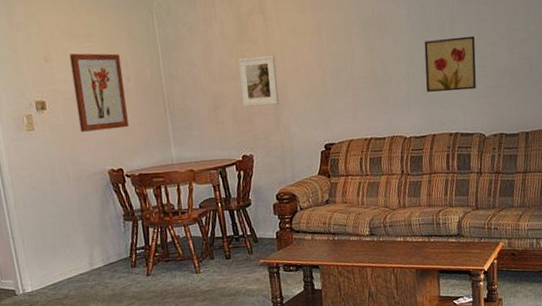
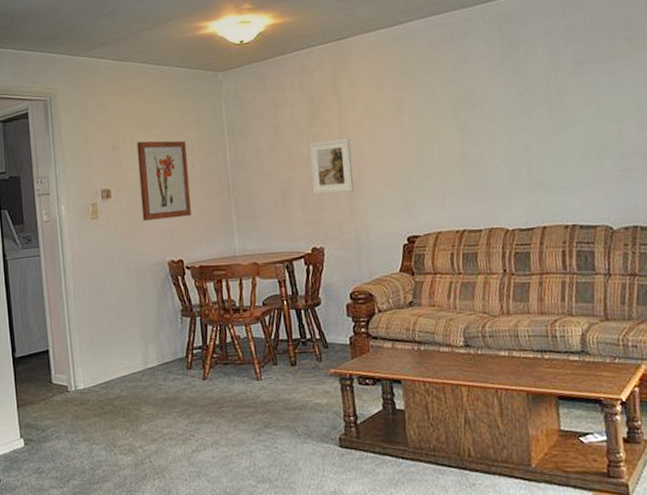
wall art: present [424,36,476,92] -> none [527,110,598,177]

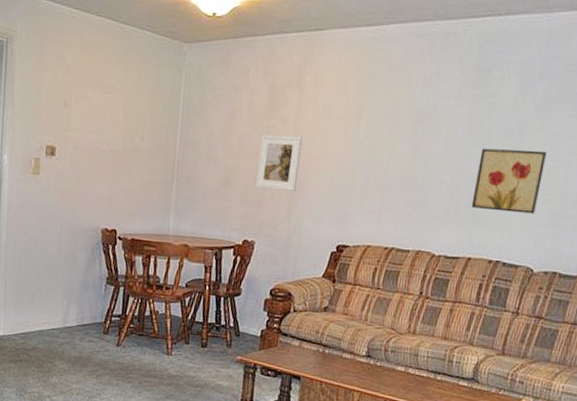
wall art: present [136,140,191,221] -> none [83,102,138,188]
wall art: none [527,110,598,177] -> present [471,148,547,214]

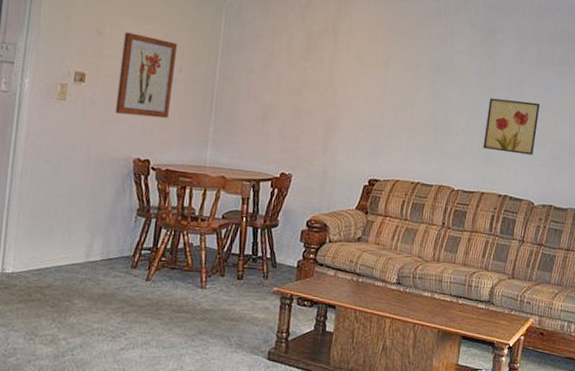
wall art: none [83,102,138,188] -> present [115,32,177,119]
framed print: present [255,134,303,191] -> none [292,74,337,128]

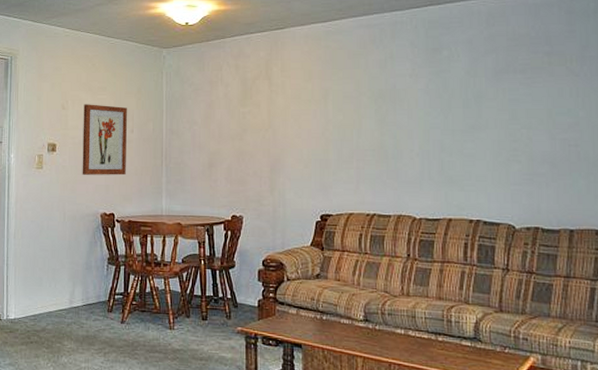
wall art: present [482,98,540,156] -> none [443,116,507,174]

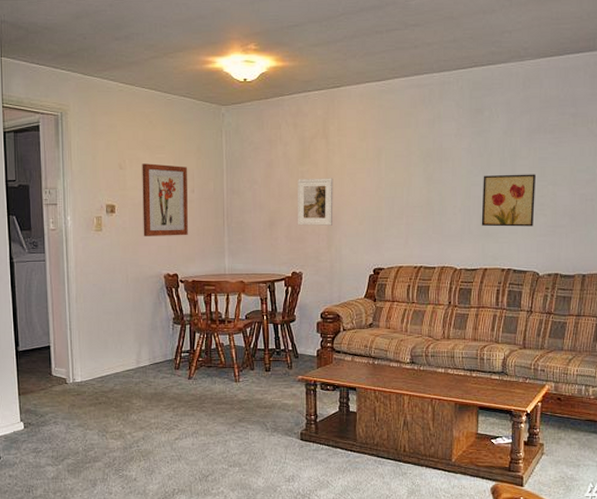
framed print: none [237,119,277,168] -> present [297,178,333,226]
wall art: none [443,116,507,174] -> present [481,174,536,227]

